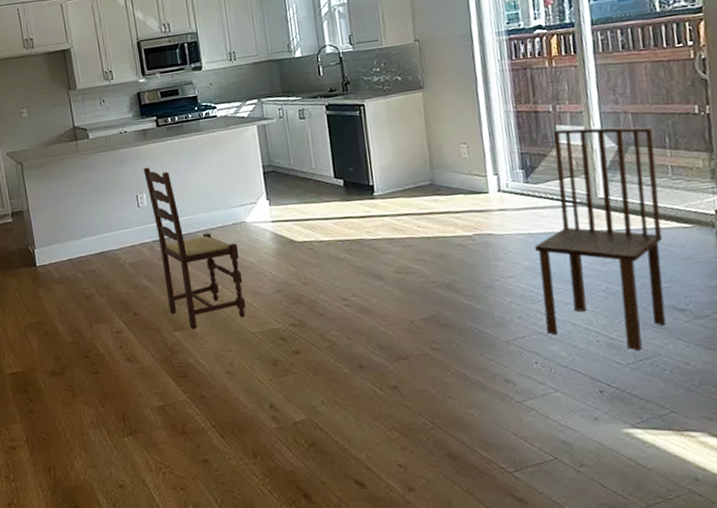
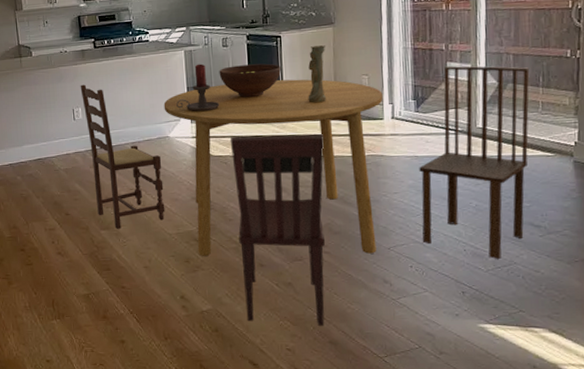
dining table: none [237,150,494,359] -> present [163,79,383,257]
candle holder: none [251,139,301,193] -> present [176,63,220,112]
fruit bowl: none [297,135,367,175] -> present [219,63,281,97]
dining chair: none [314,211,440,436] -> present [230,133,325,326]
vase: none [397,112,422,178] -> present [308,45,327,103]

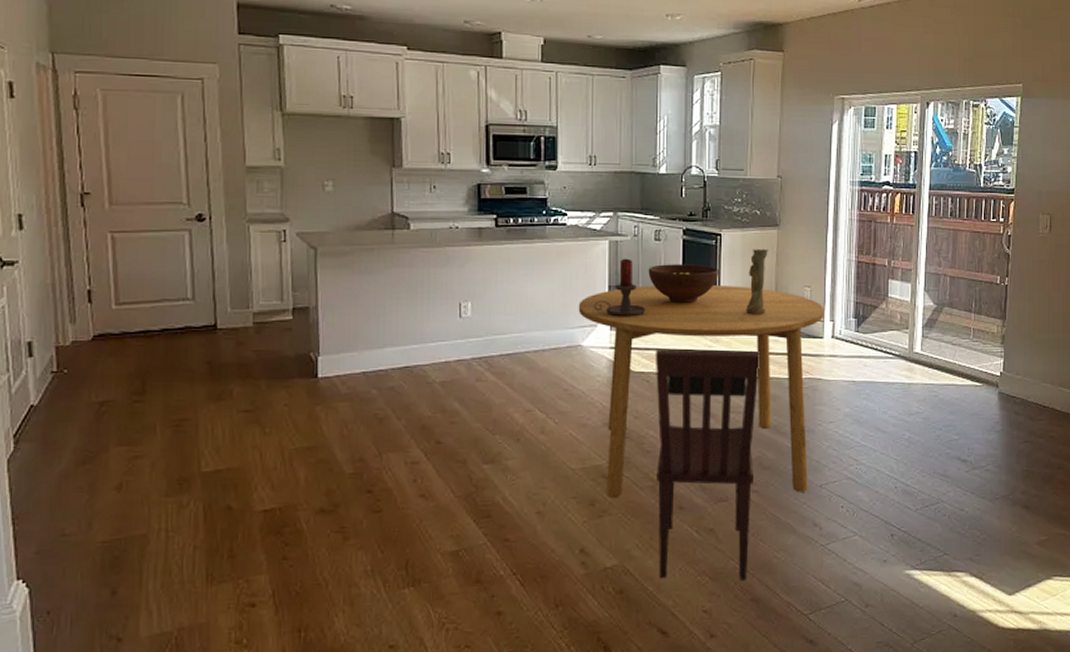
dining chair: present [80,84,165,229] -> none [472,272,570,463]
dining chair: present [419,65,530,260] -> none [856,283,964,498]

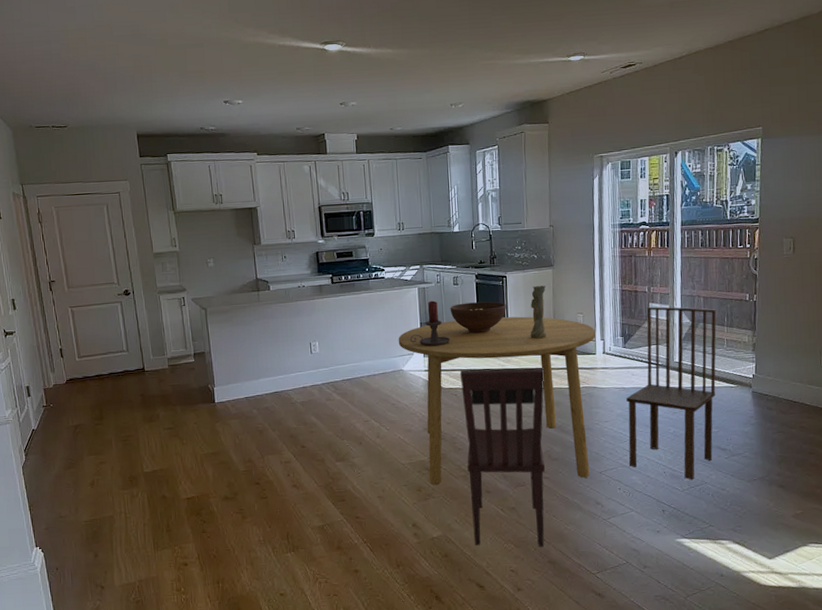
dining chair: none [856,283,964,498] -> present [626,306,717,481]

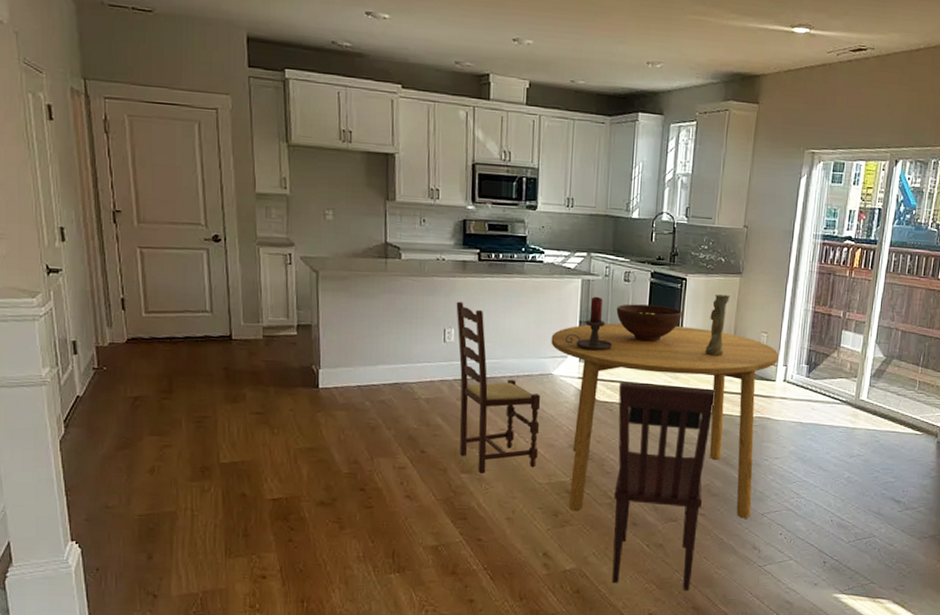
dining chair: none [317,319,399,460] -> present [456,301,541,474]
dining chair: present [626,306,717,481] -> none [795,334,914,532]

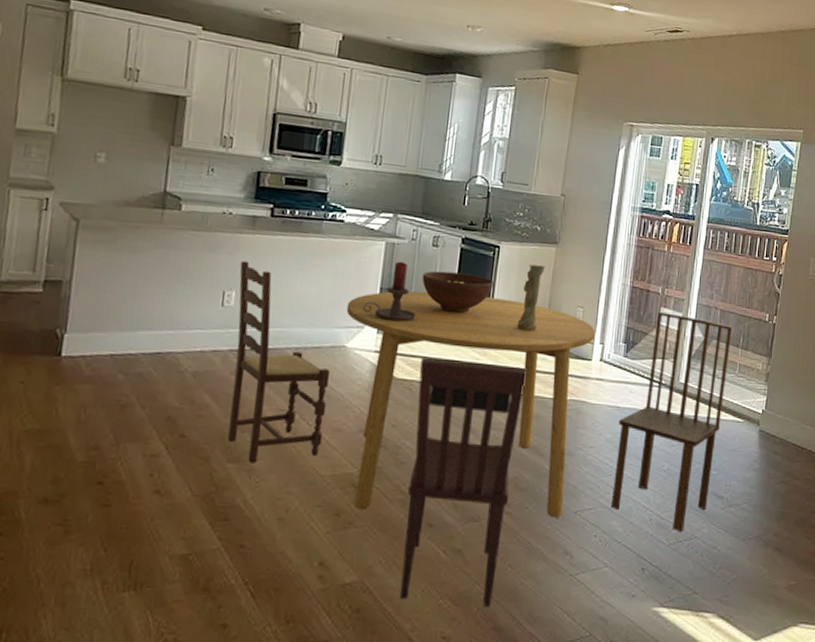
dining chair: none [795,334,914,532] -> present [611,311,733,533]

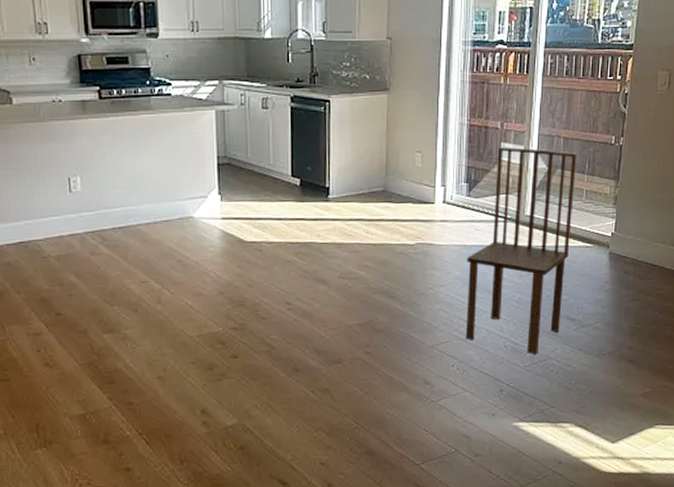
dining chair: present [227,260,331,463] -> none [79,146,186,332]
dining table: present [346,291,595,518] -> none [187,153,436,363]
candle holder: present [363,261,416,322] -> none [204,128,256,188]
dining chair: present [399,356,528,607] -> none [266,217,372,436]
fruit bowl: present [422,271,494,313] -> none [256,132,328,172]
vase: present [517,265,546,332] -> none [356,115,379,182]

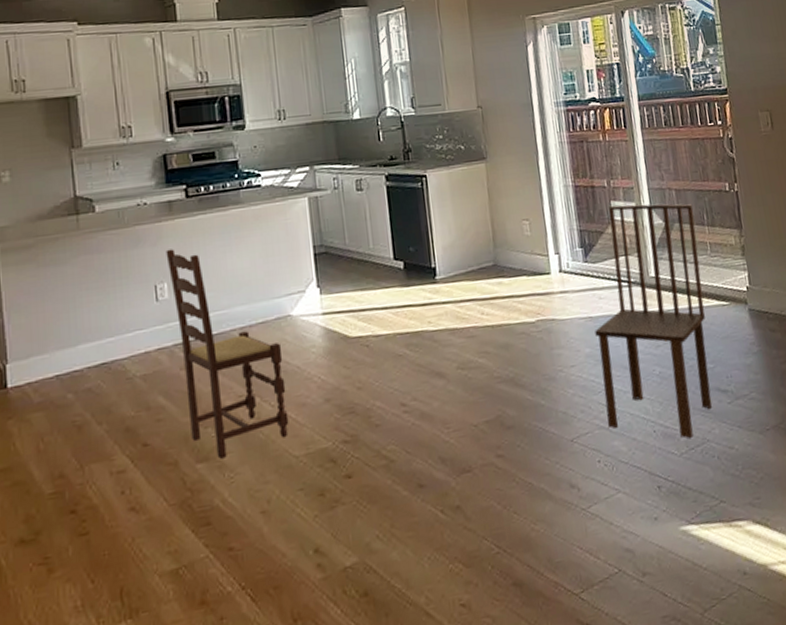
dining chair: none [79,146,186,332] -> present [166,249,289,459]

